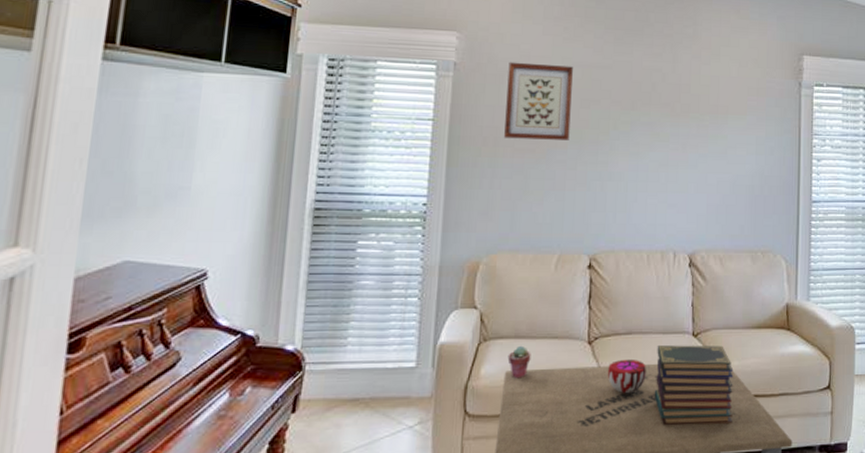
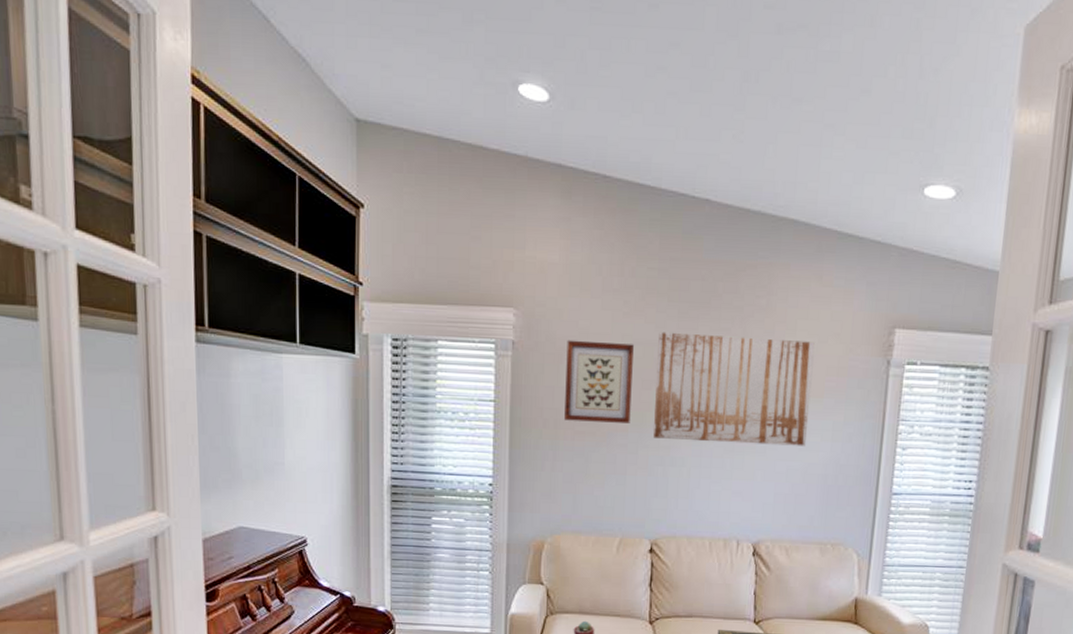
wall art: none [591,55,736,160] -> present [652,331,815,446]

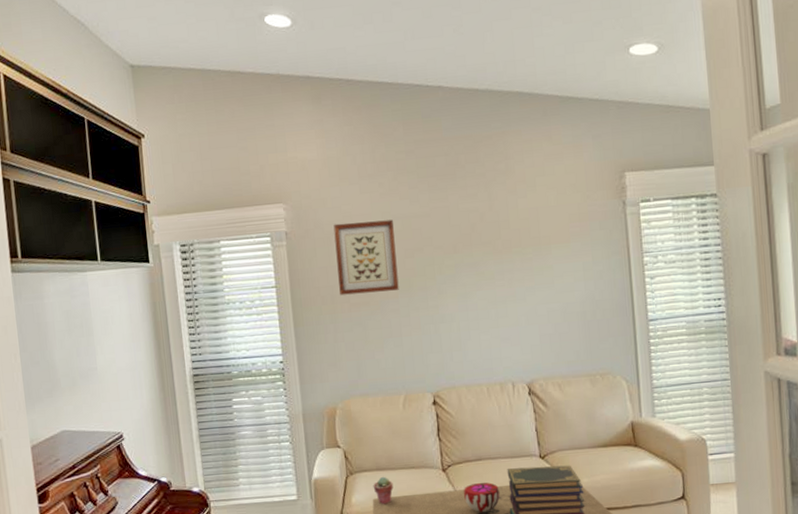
wall art: present [652,331,815,446] -> none [414,194,562,300]

